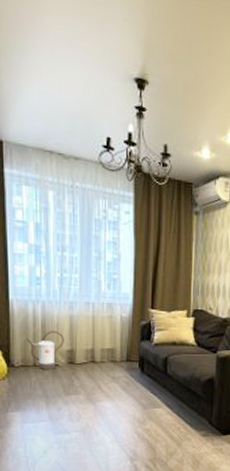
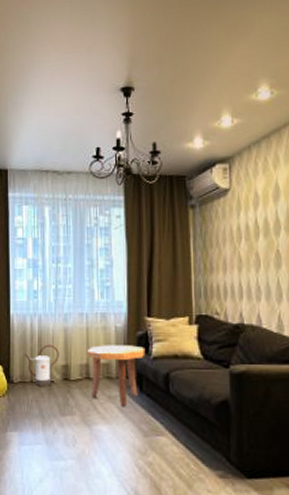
side table: none [92,332,148,385] -> present [86,345,146,406]

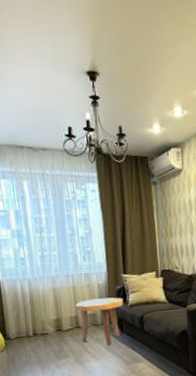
watering can: present [25,344,59,386] -> none [18,303,51,339]

